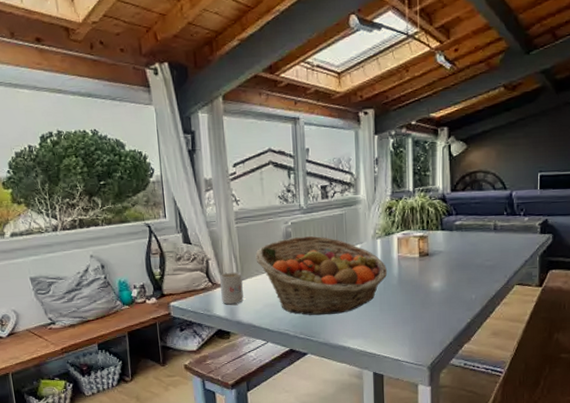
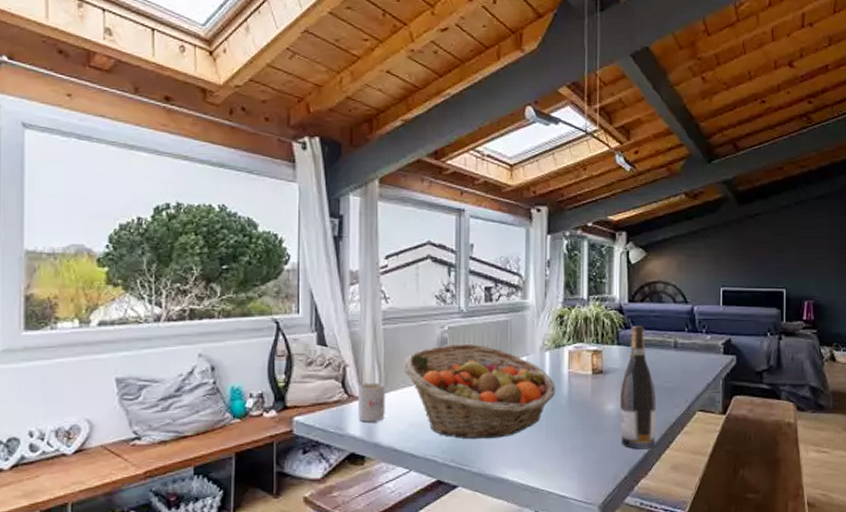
wine bottle: none [444,212,477,320] -> present [619,325,656,450]

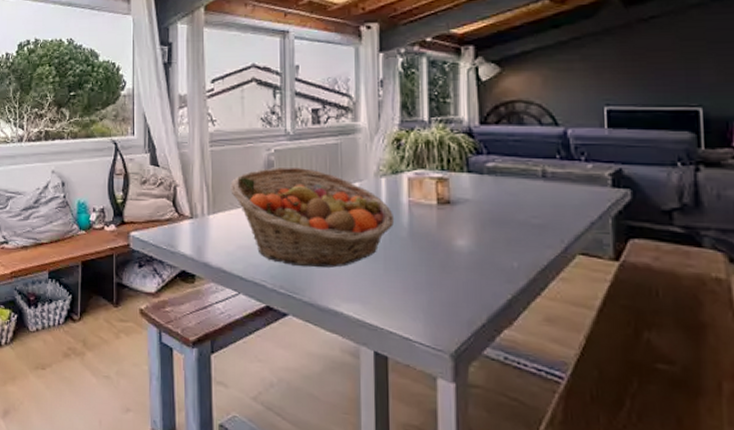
mug: present [357,382,385,422] -> none [187,202,214,242]
wine bottle: present [619,325,656,450] -> none [472,150,522,295]

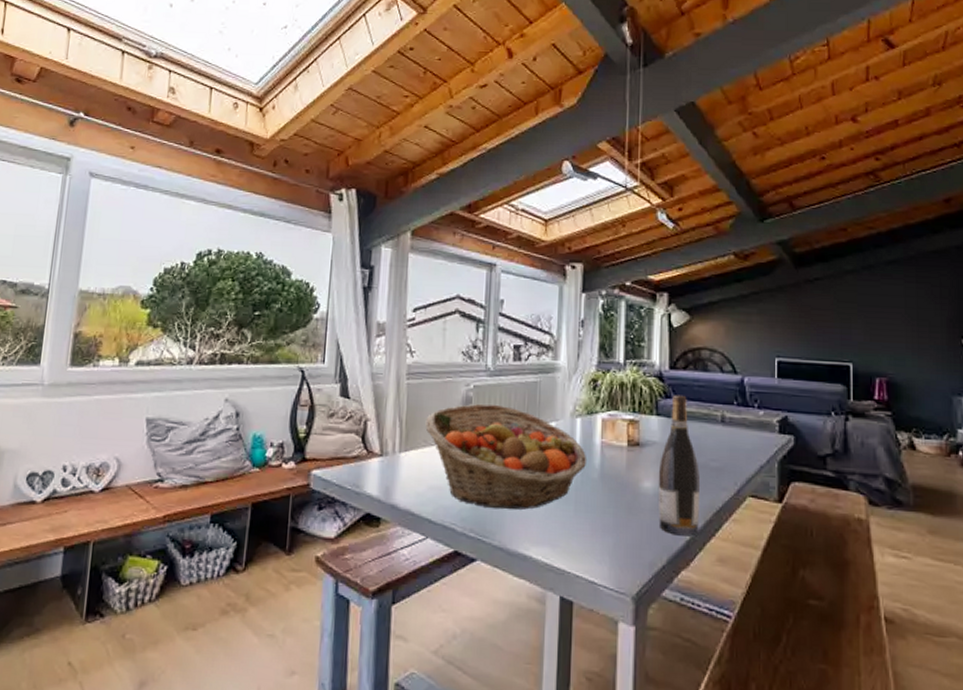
wine bottle: none [472,150,522,295] -> present [658,395,699,537]

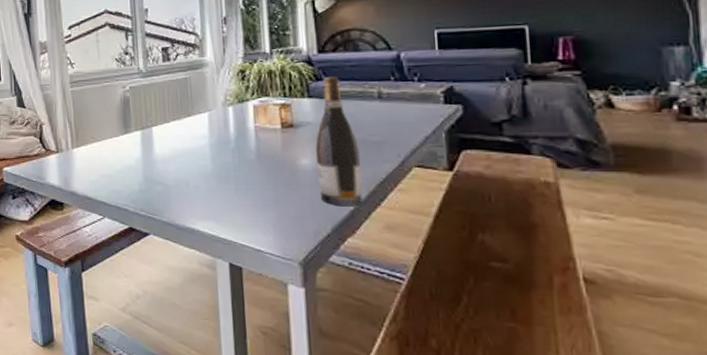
fruit basket: present [425,403,588,510] -> none [91,101,243,191]

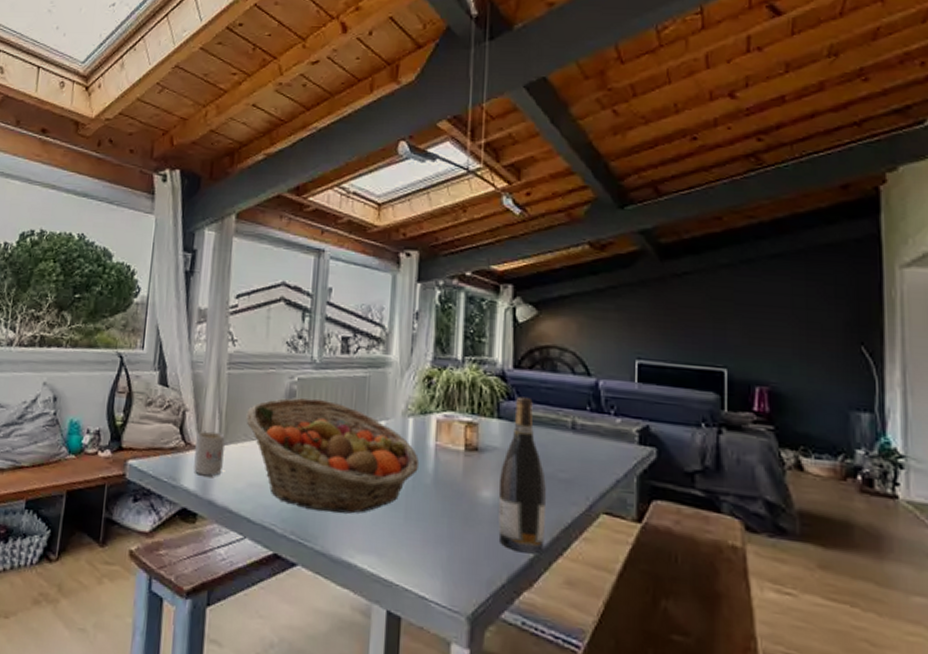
mug: none [54,138,78,173] -> present [192,431,225,476]
fruit basket: none [91,101,243,191] -> present [246,397,420,514]

